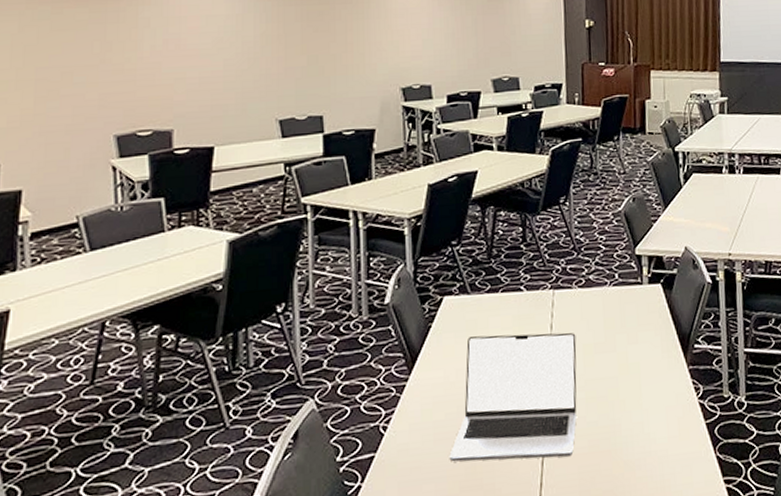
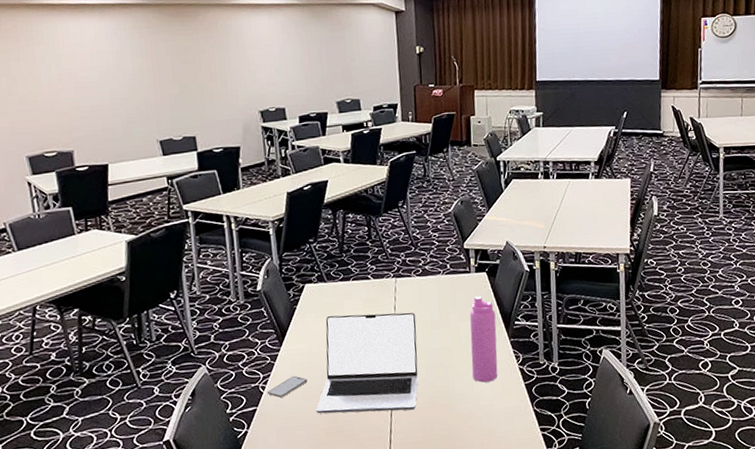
smartphone: none [389,412,440,441] -> present [267,375,307,398]
water bottle: none [641,312,674,421] -> present [469,295,498,383]

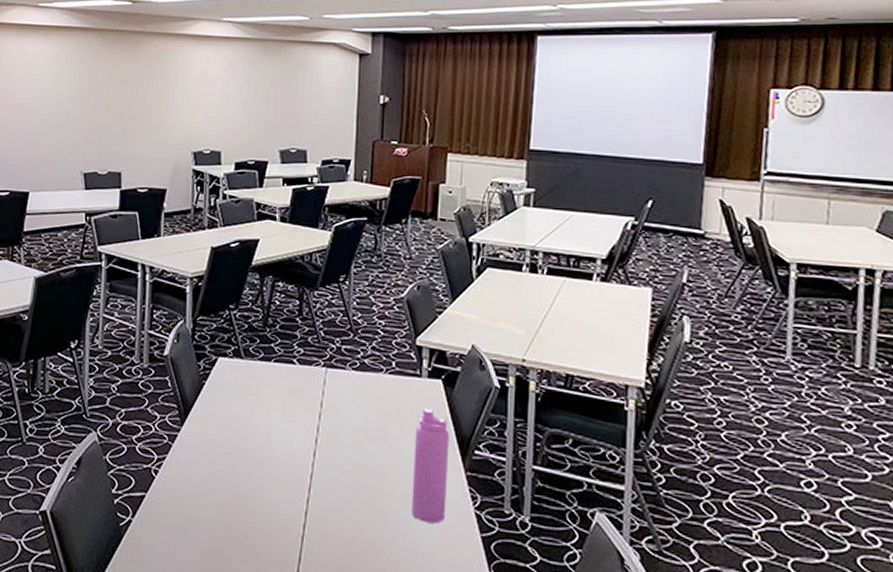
smartphone: present [267,375,307,398] -> none [159,464,207,488]
laptop: present [316,312,418,414] -> none [213,400,346,539]

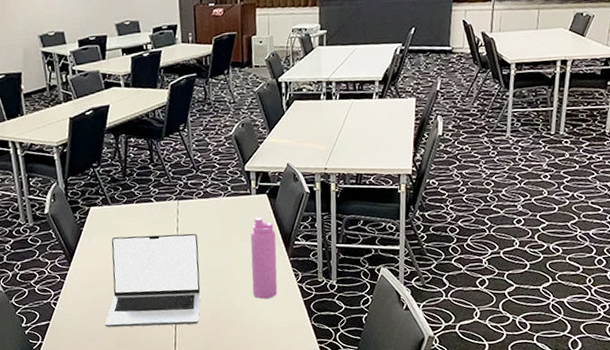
laptop: none [213,400,346,539] -> present [104,233,201,328]

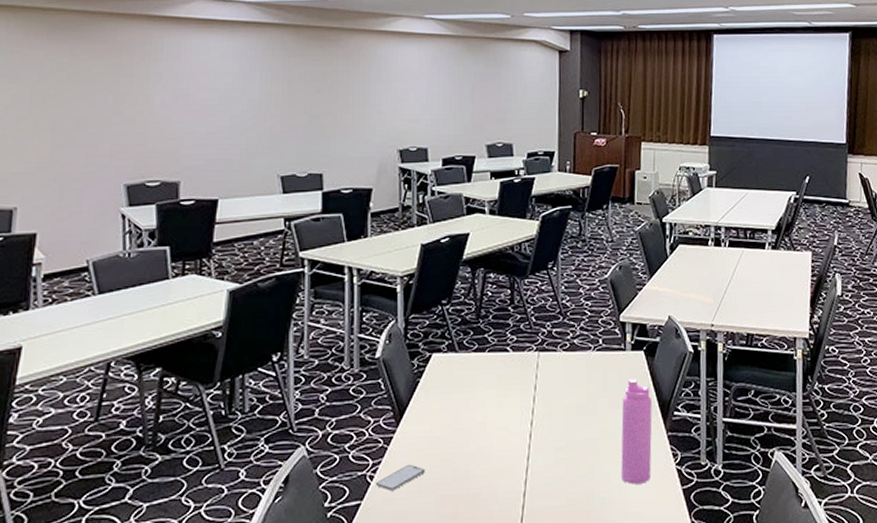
smartphone: none [58,293,96,313] -> present [375,464,425,491]
laptop: present [104,233,201,328] -> none [432,393,559,515]

